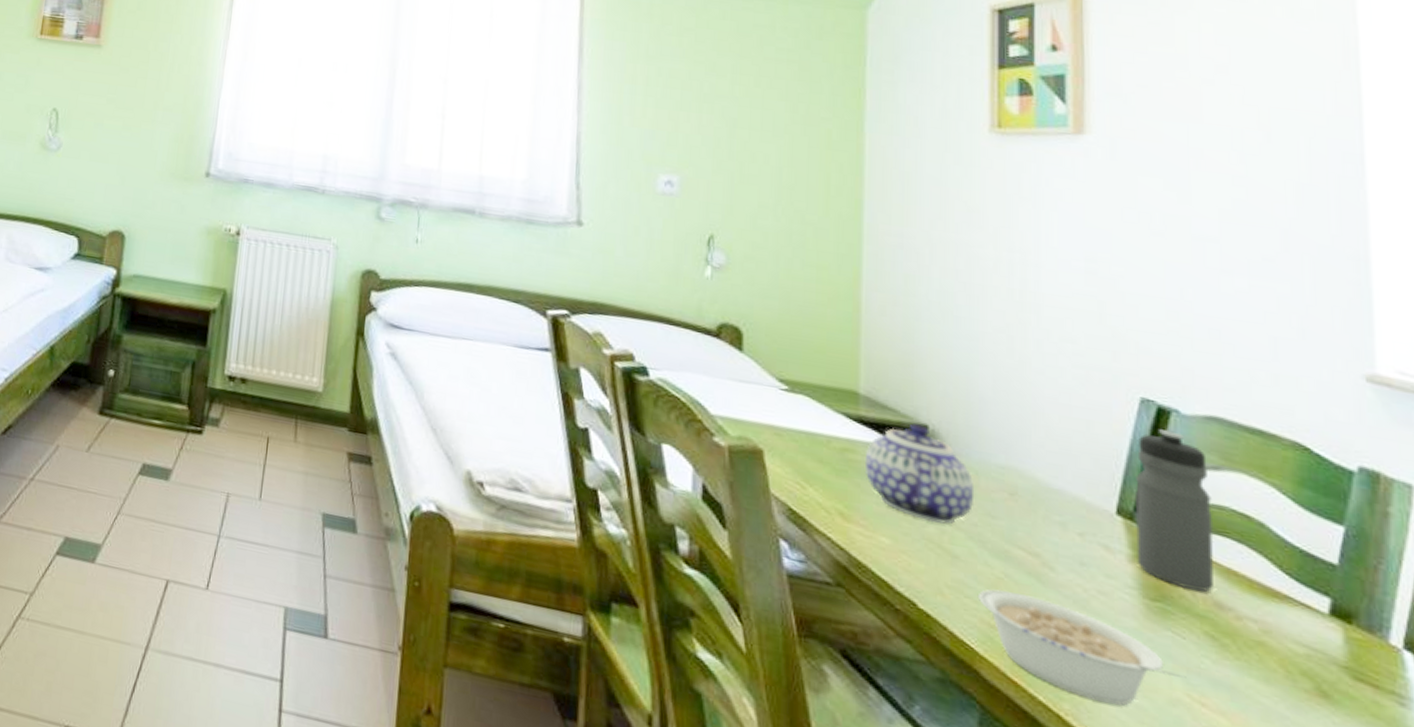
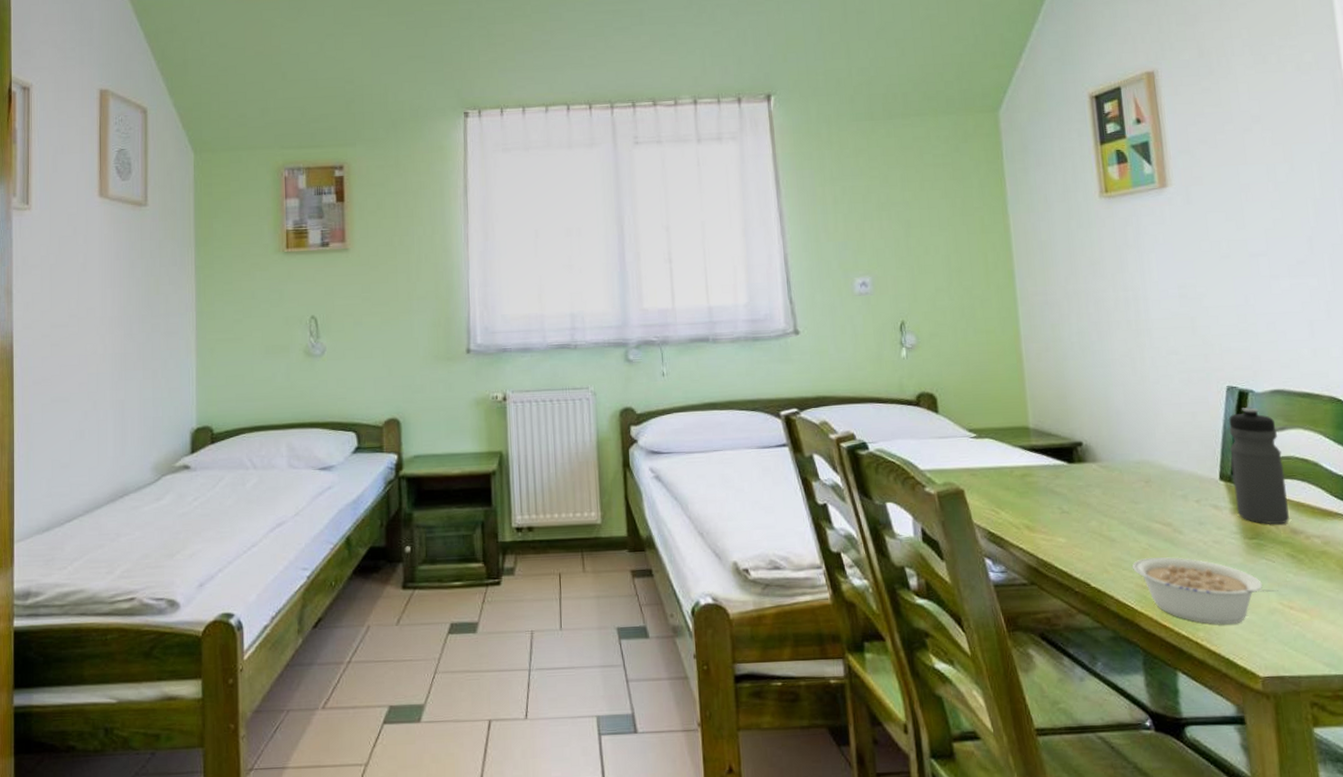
teapot: present [864,423,975,525] -> none [1039,442,1121,518]

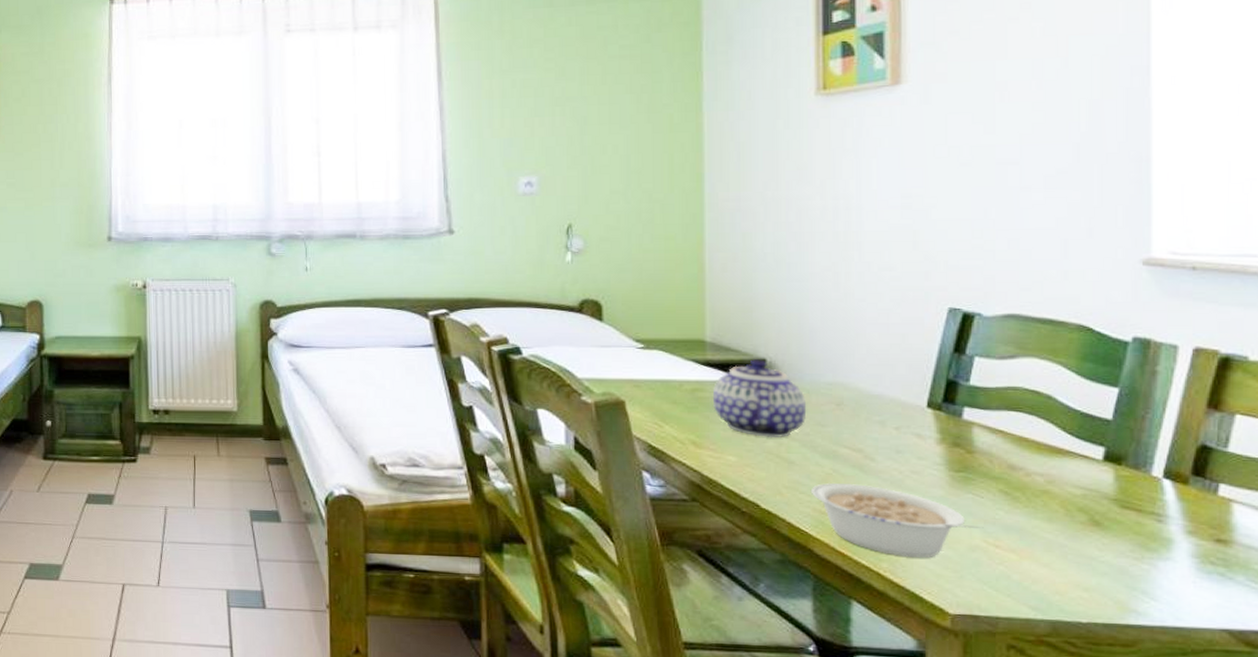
teapot: none [1039,442,1121,518] -> present [712,359,807,438]
water bottle: present [1228,406,1289,525] -> none [944,331,1009,459]

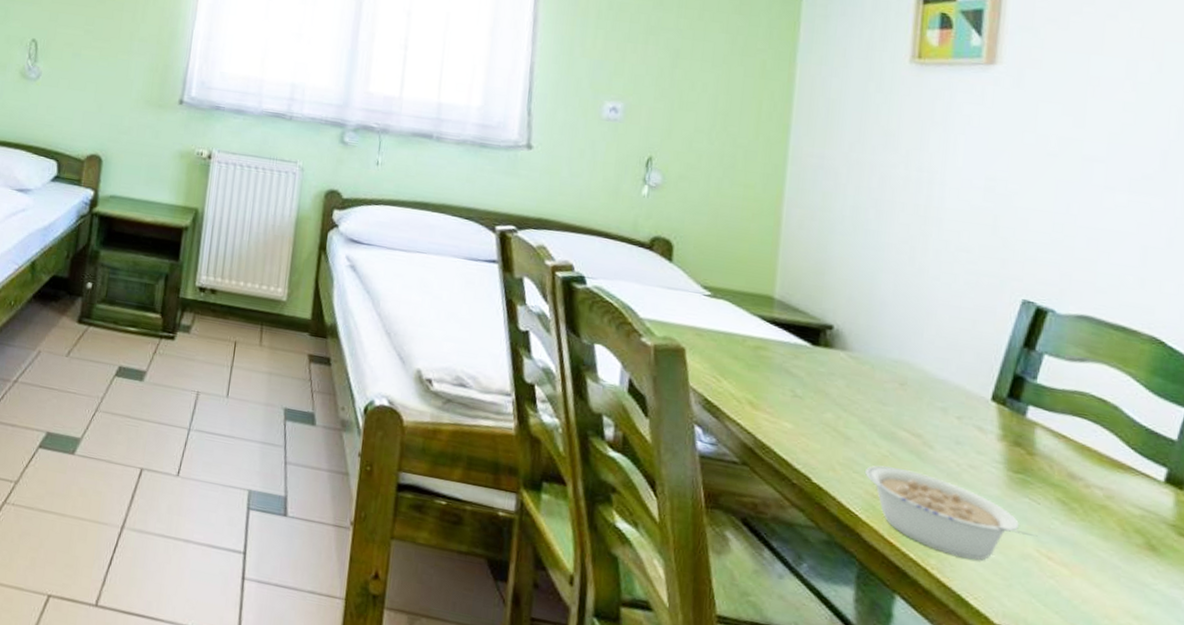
teapot: present [712,359,807,438] -> none [774,324,870,411]

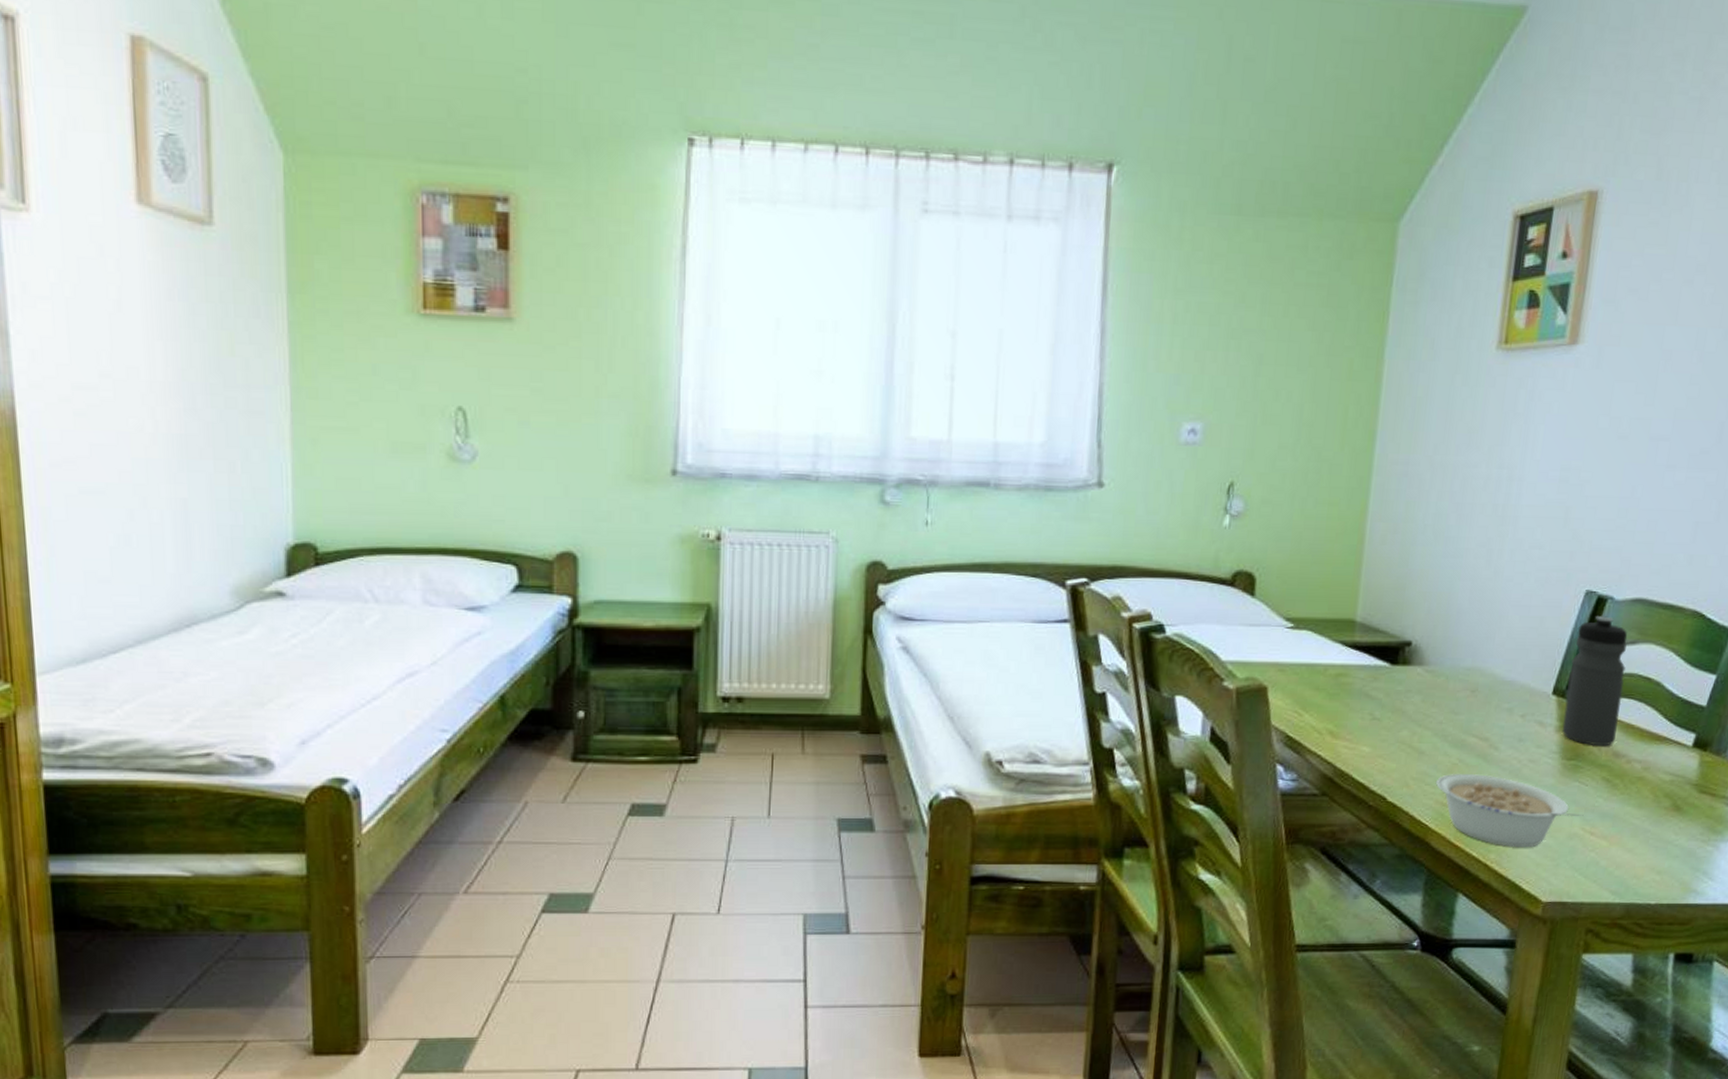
water bottle: none [1005,326,1075,465] -> present [1561,615,1628,746]

